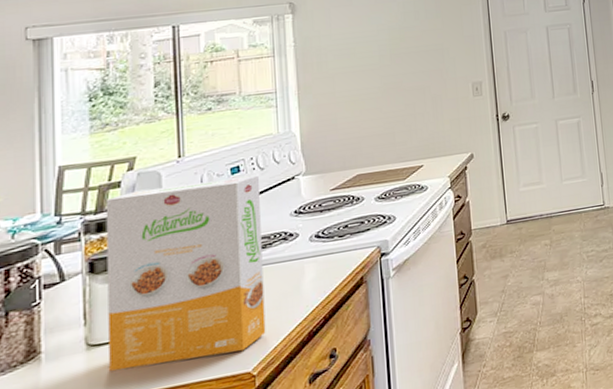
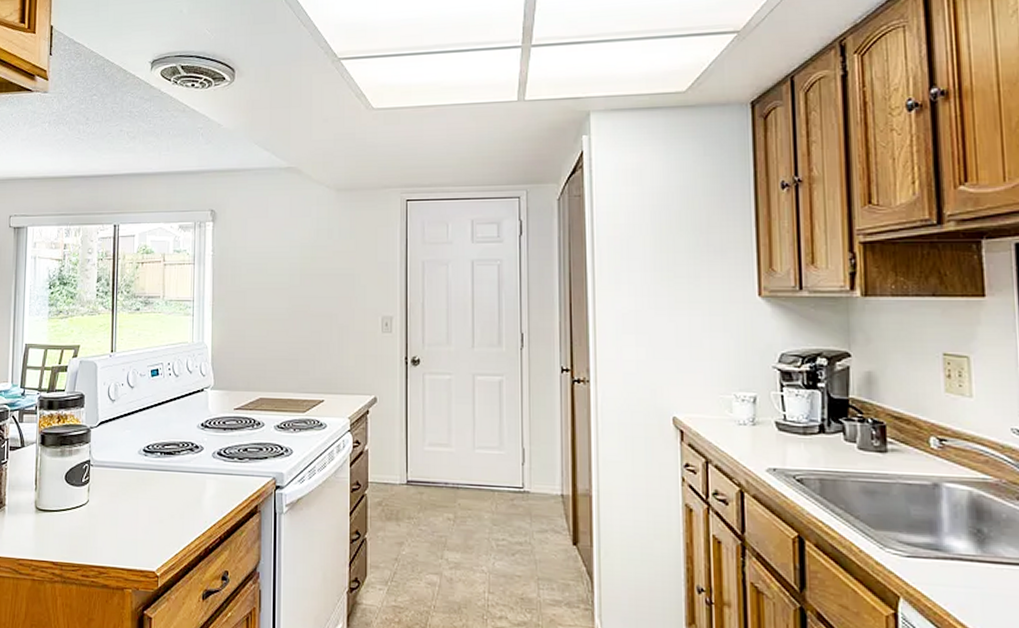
cereal box: present [105,175,266,371] -> none [50,377,173,550]

